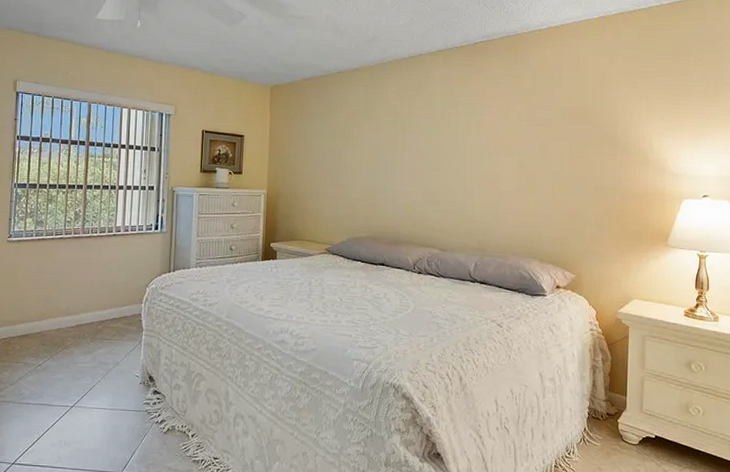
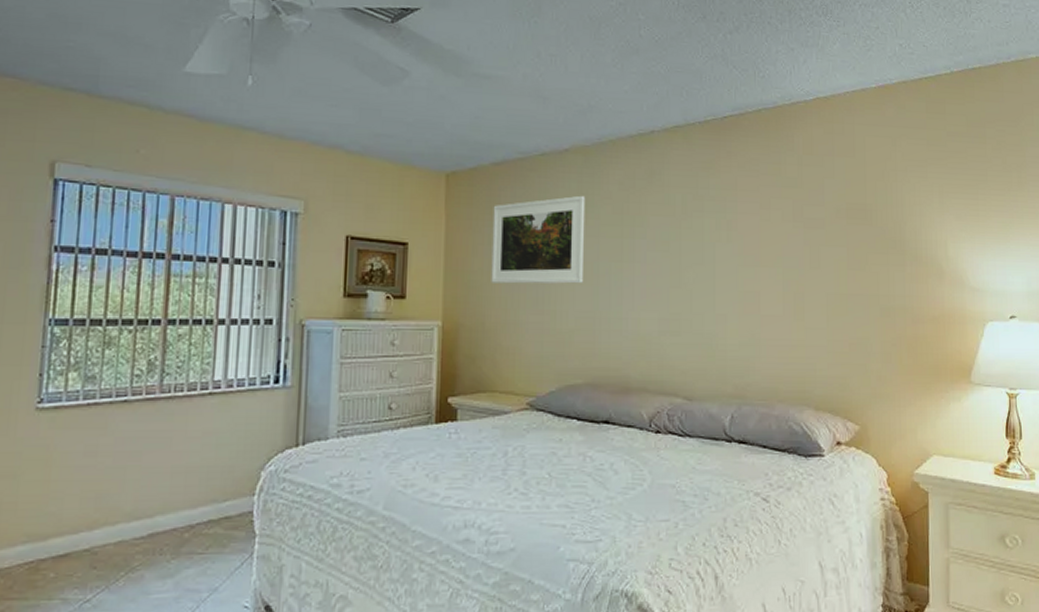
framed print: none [301,102,370,166] -> present [491,195,586,284]

